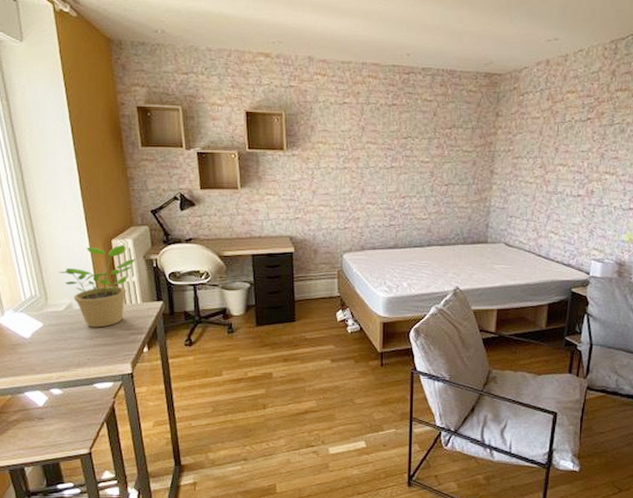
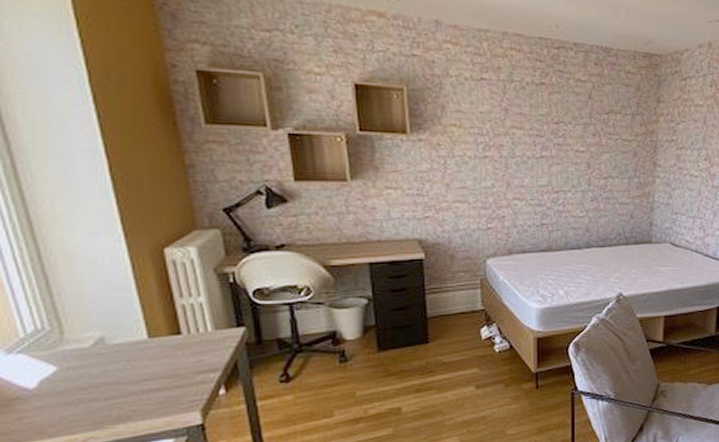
potted plant: present [58,244,136,328] -> none [79,253,203,368]

